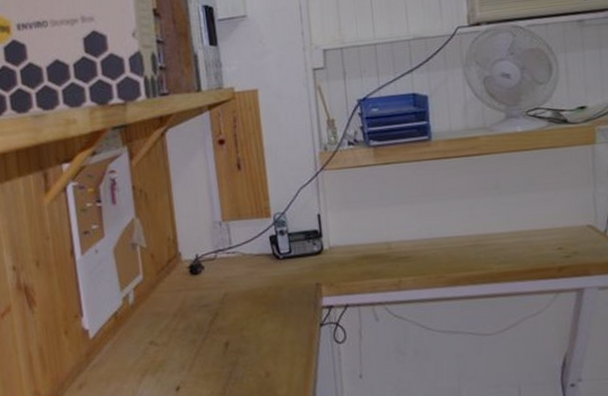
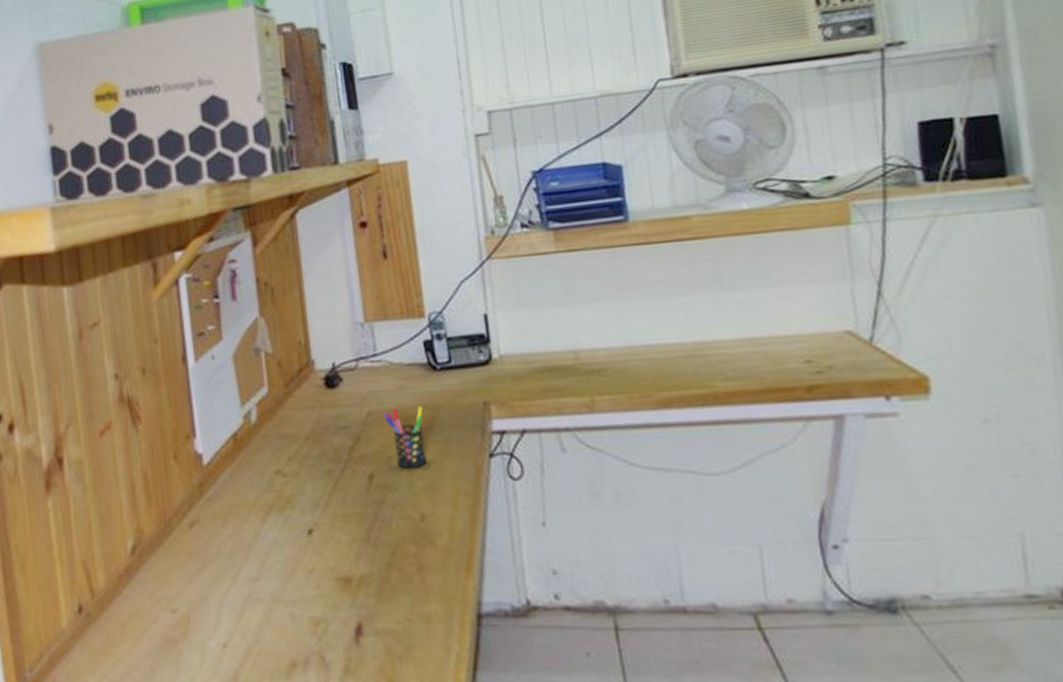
pen holder: none [237,287,271,337] -> present [383,405,427,469]

